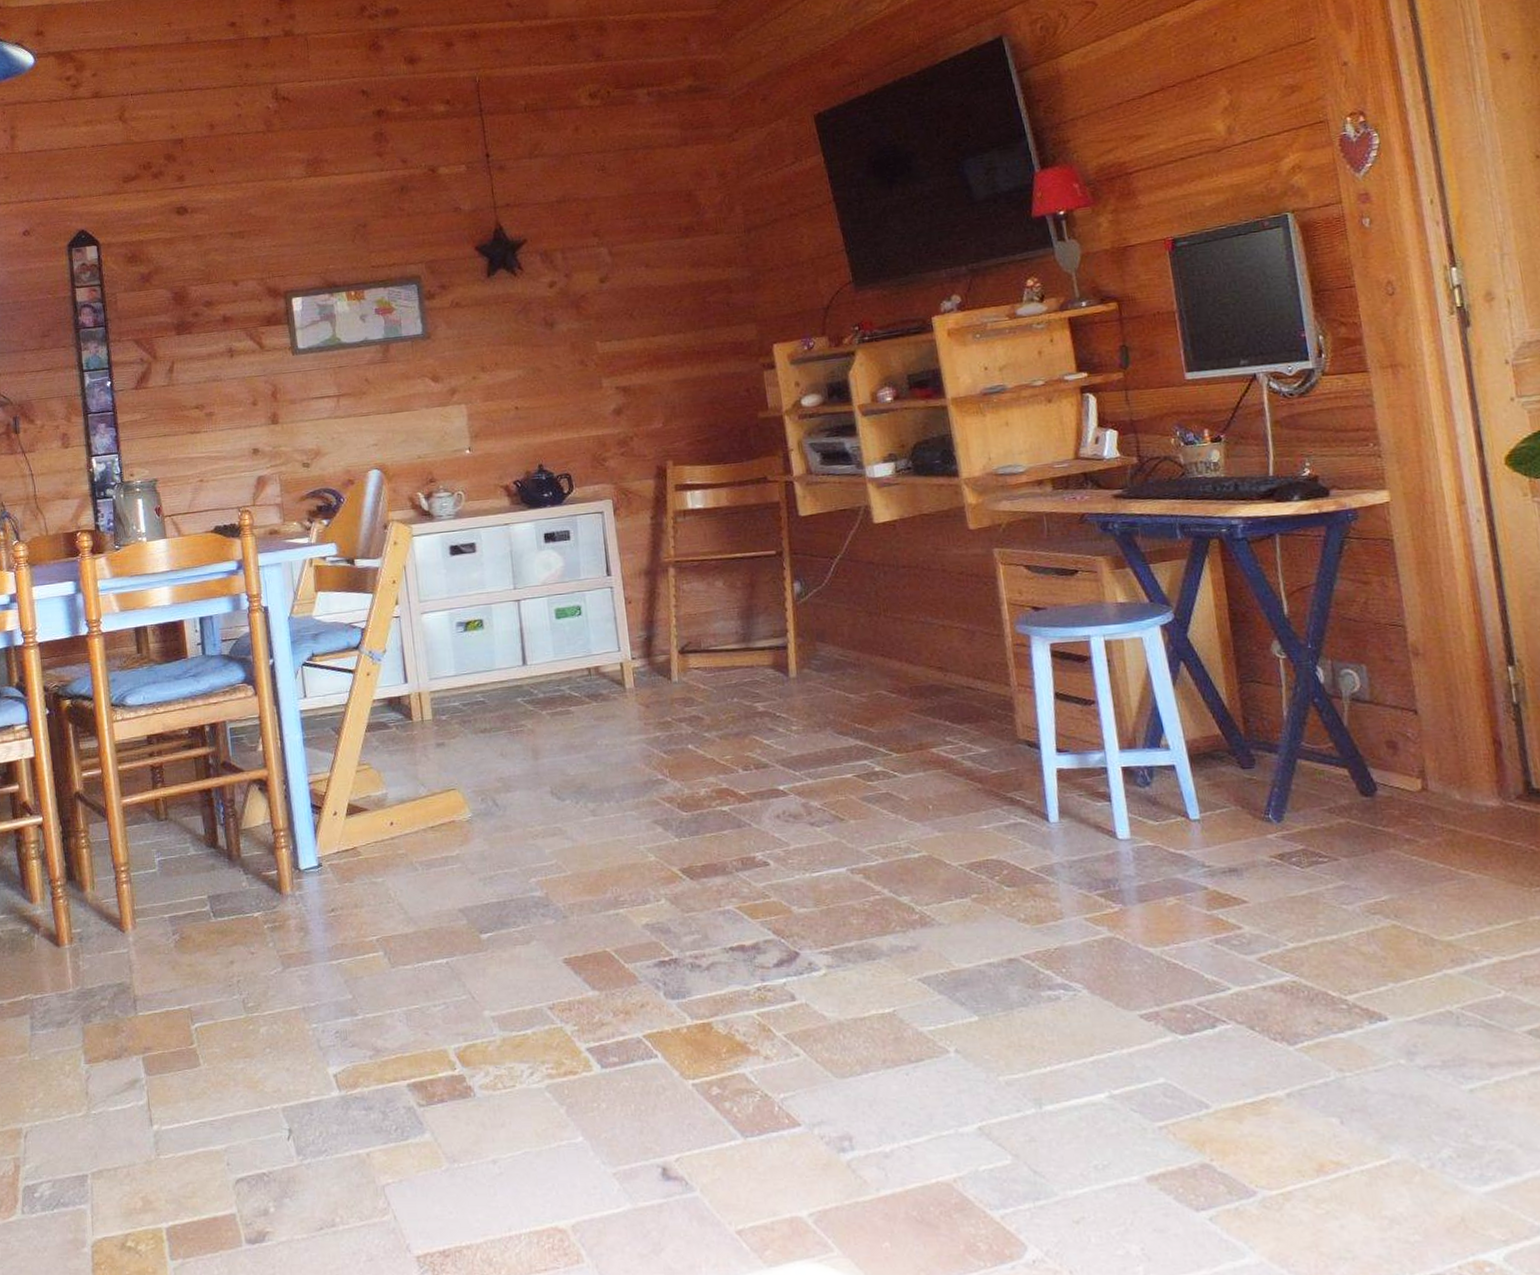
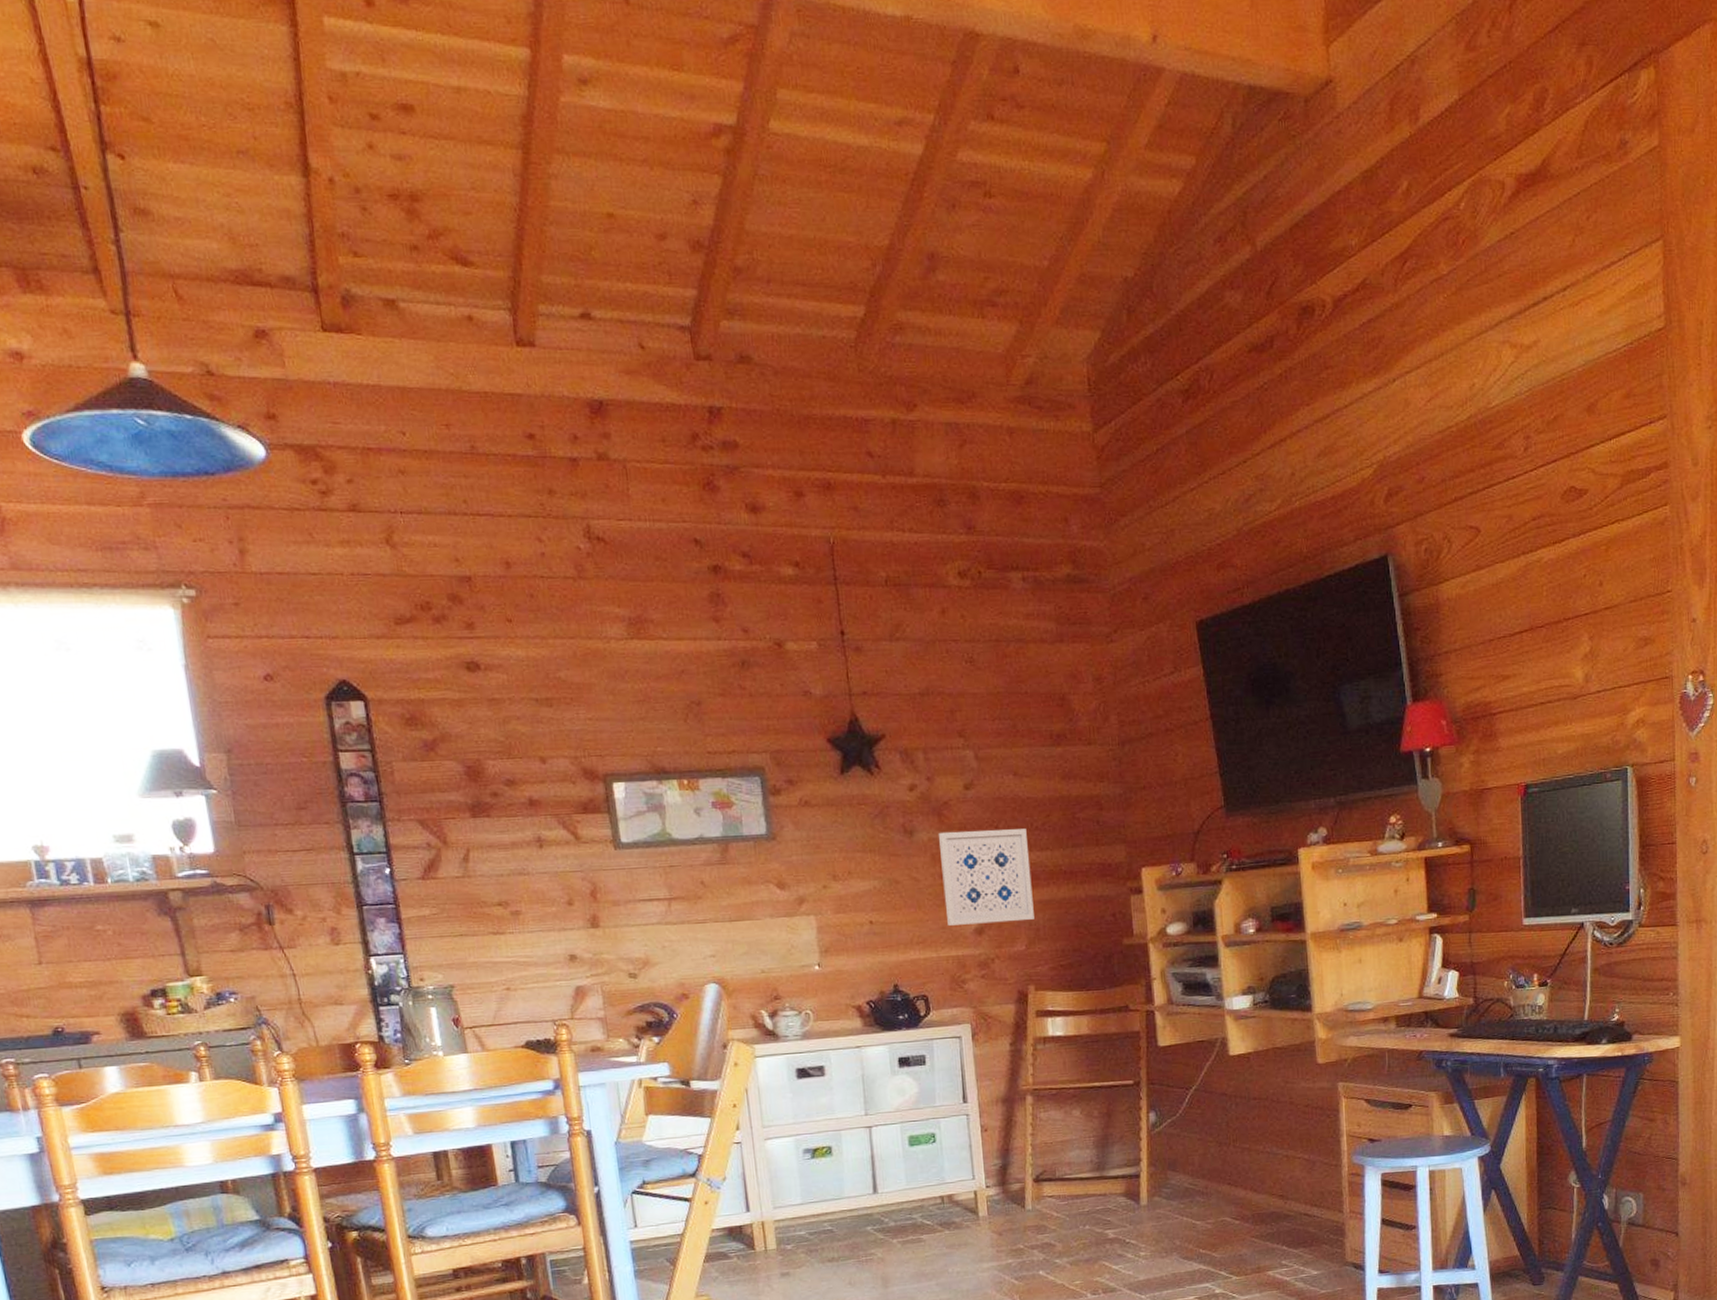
wall art: none [576,314,670,408] -> present [938,829,1034,926]

